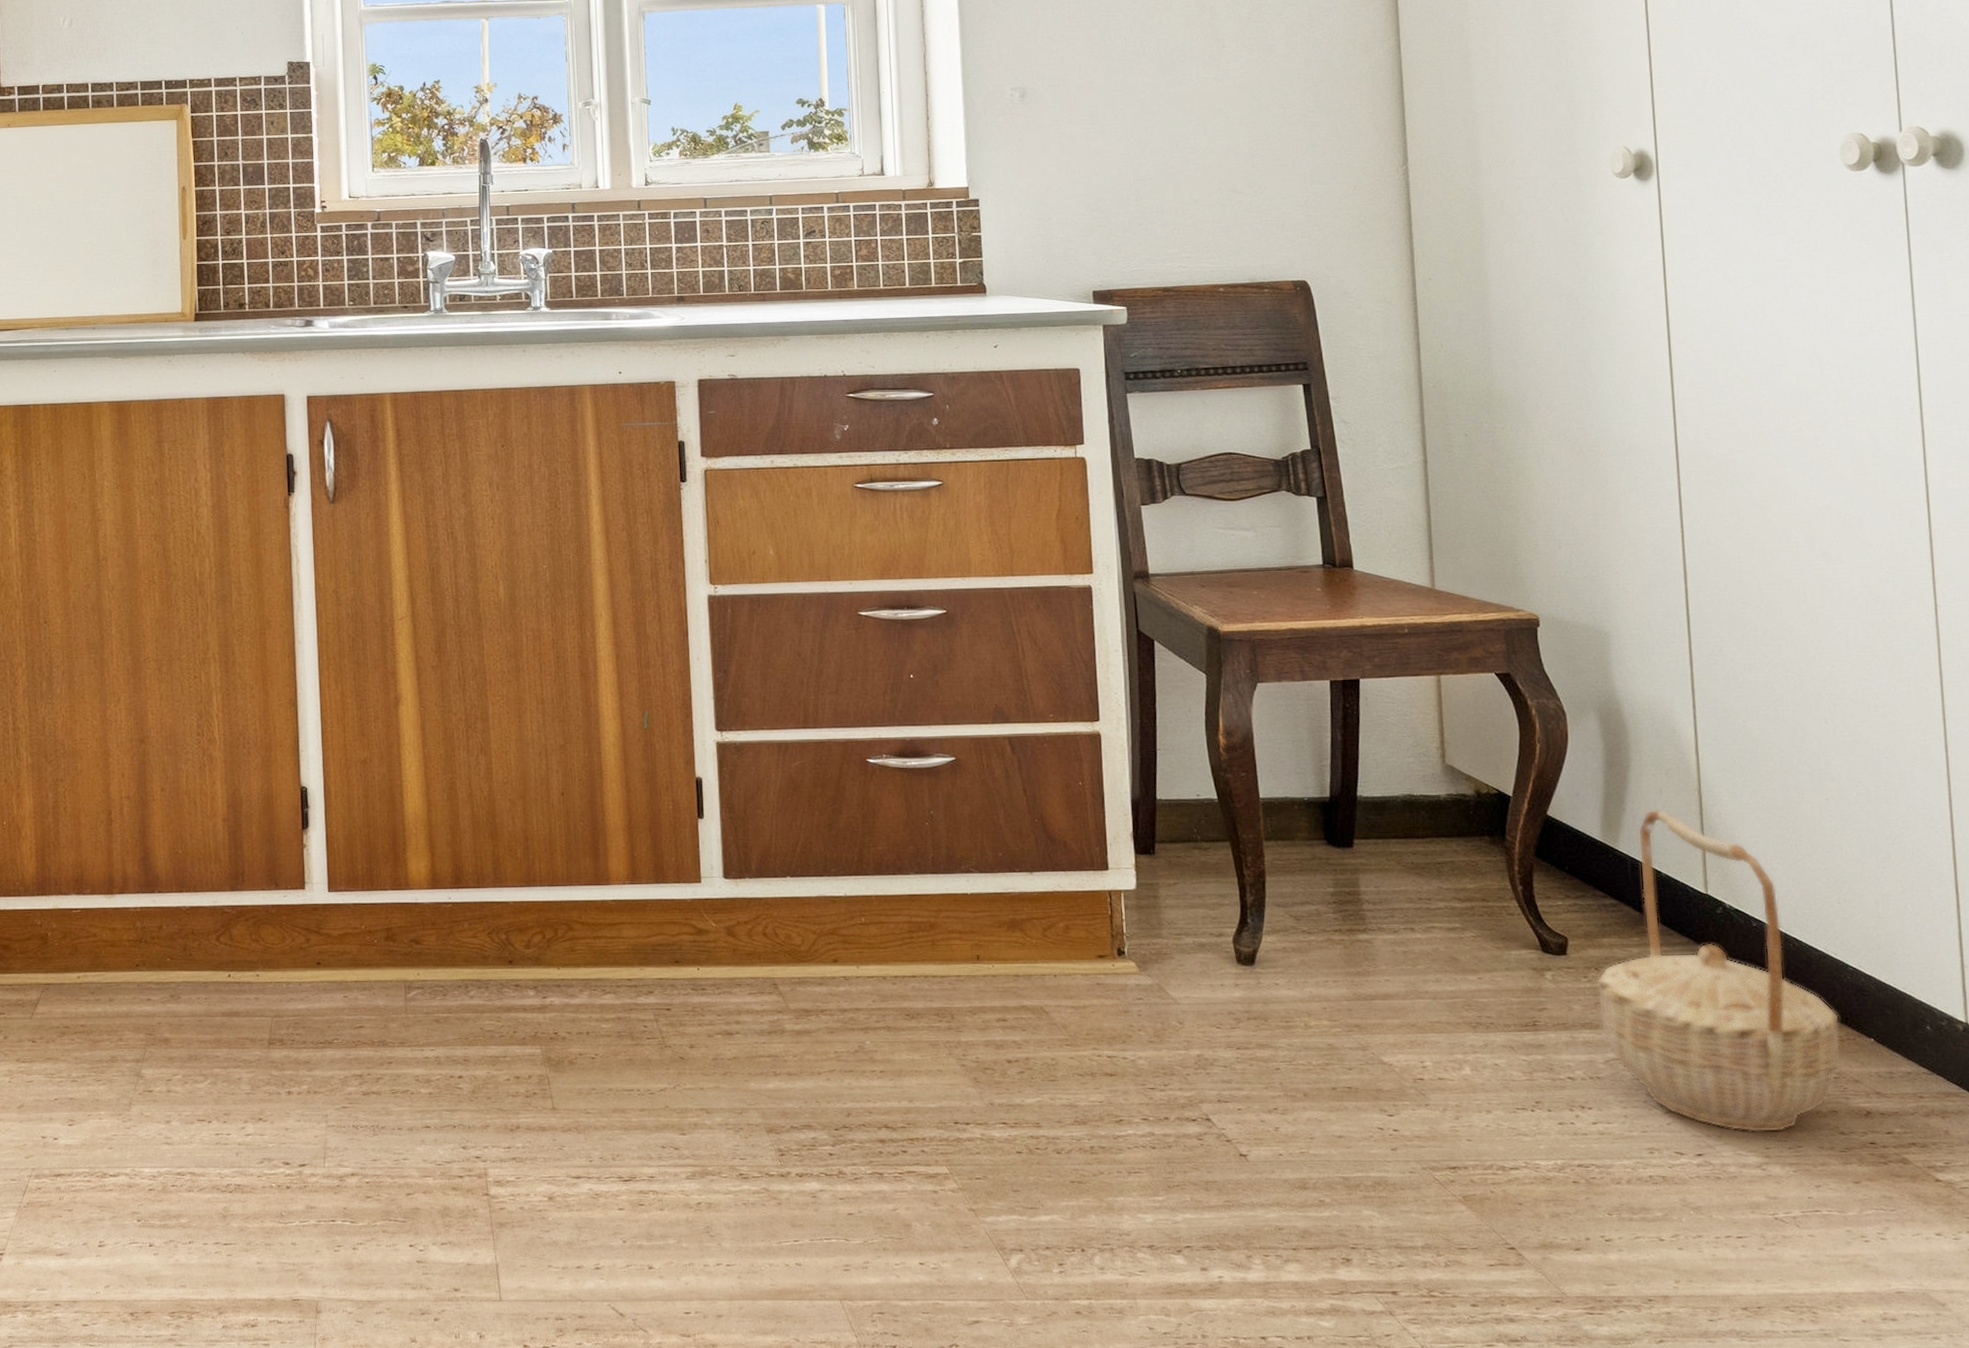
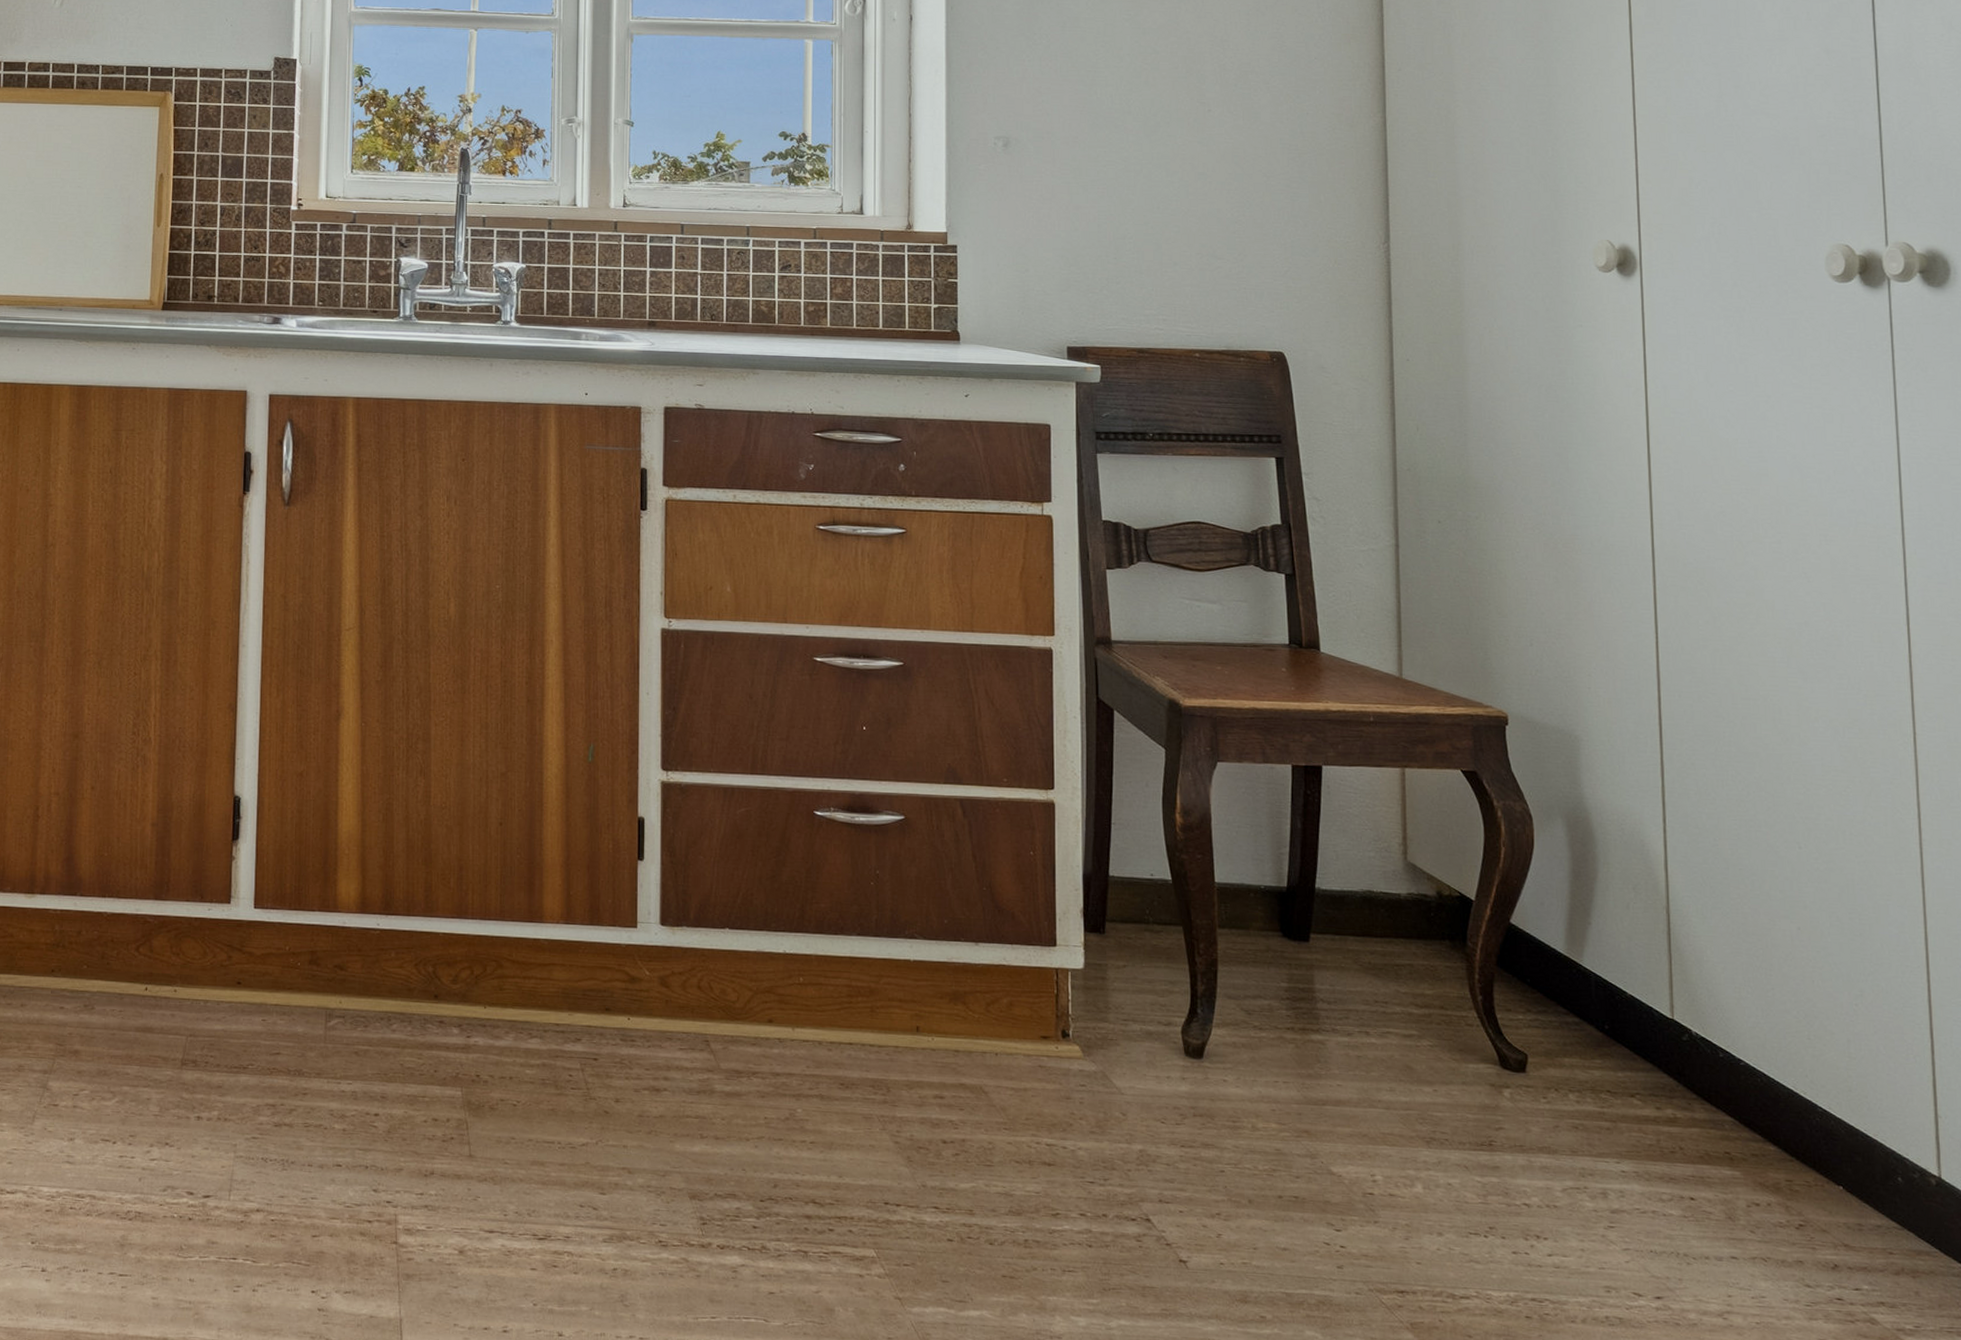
basket: present [1596,809,1841,1133] -> none [1556,925,1808,1280]

